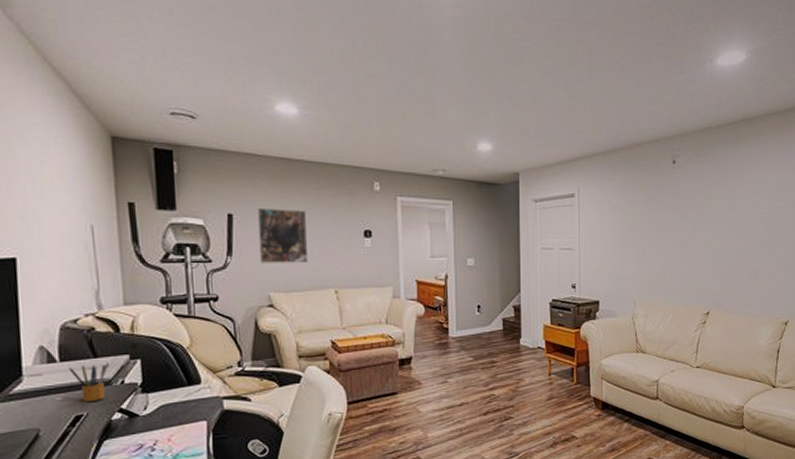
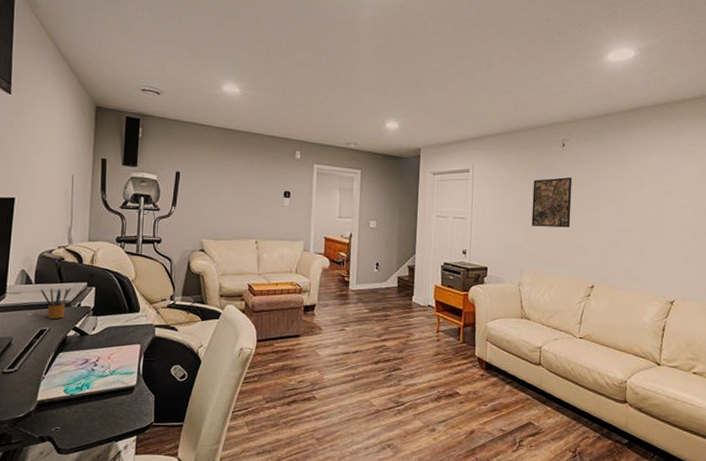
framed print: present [257,207,309,263] -> none [197,167,239,216]
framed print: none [643,197,684,253] -> present [531,177,572,228]

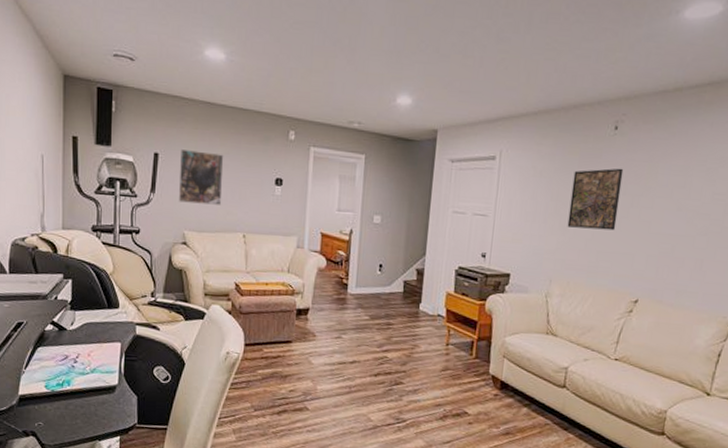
pencil box: present [41,287,71,320] -> none [16,279,46,312]
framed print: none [197,167,239,216] -> present [178,148,224,205]

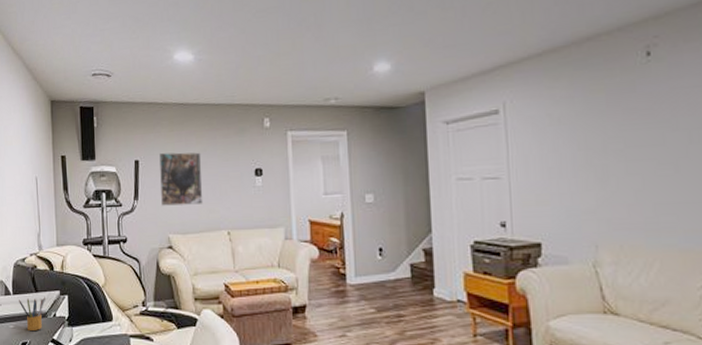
pencil box: none [16,279,46,312] -> present [19,297,45,332]
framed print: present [567,168,624,231] -> none [602,99,674,179]

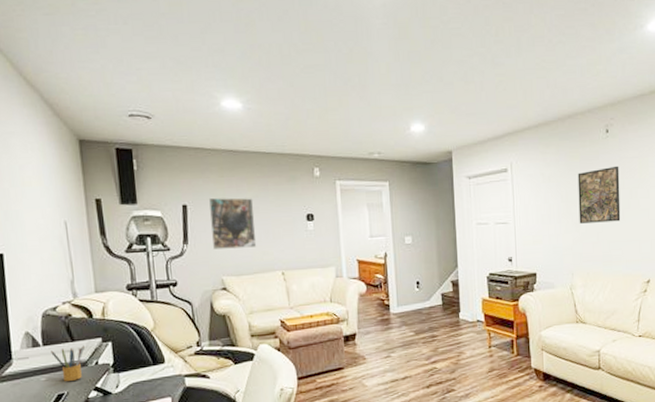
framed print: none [602,99,674,179] -> present [577,166,621,224]

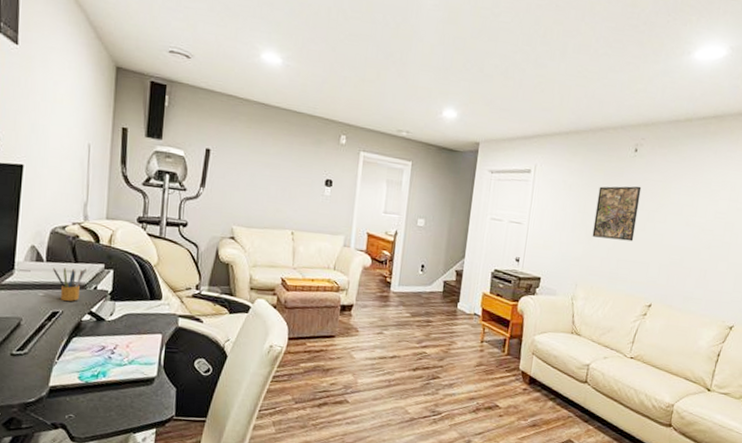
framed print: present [208,197,257,249] -> none [228,146,276,203]

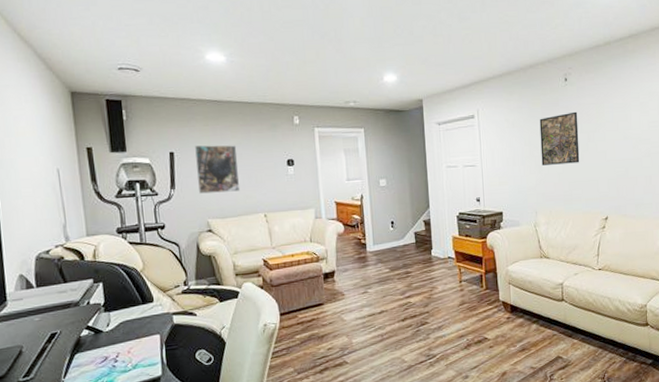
pencil box: present [53,267,86,302] -> none [44,286,77,322]
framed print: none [228,146,276,203] -> present [194,145,240,194]

